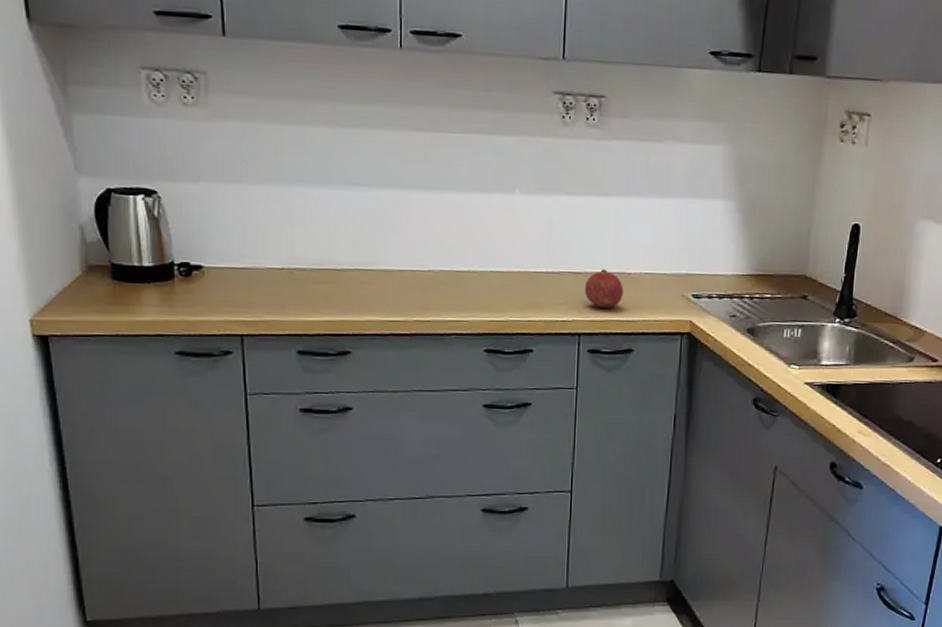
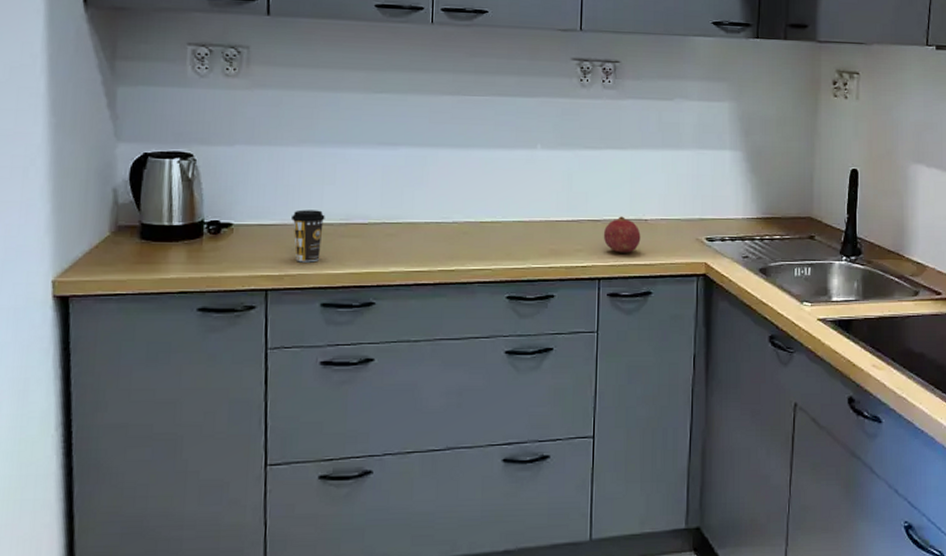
coffee cup: none [263,253,297,309] -> present [292,210,325,263]

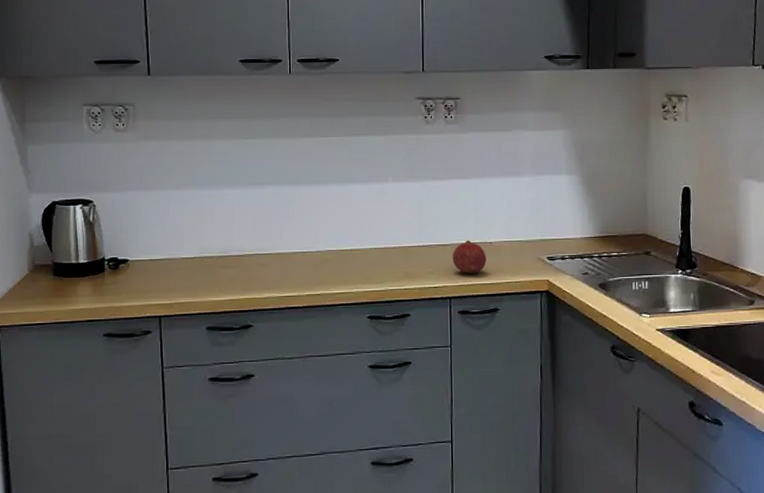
coffee cup: present [292,210,325,263] -> none [178,245,206,292]

